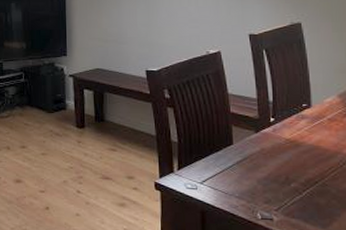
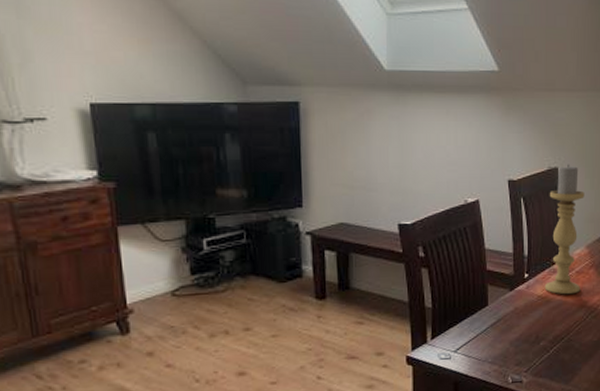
candle holder: none [292,19,334,141] -> present [544,164,585,295]

